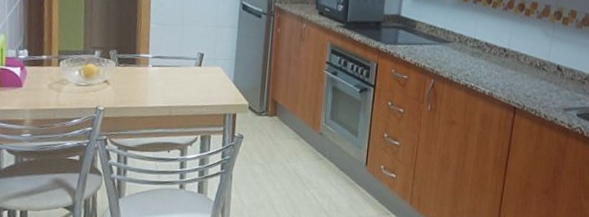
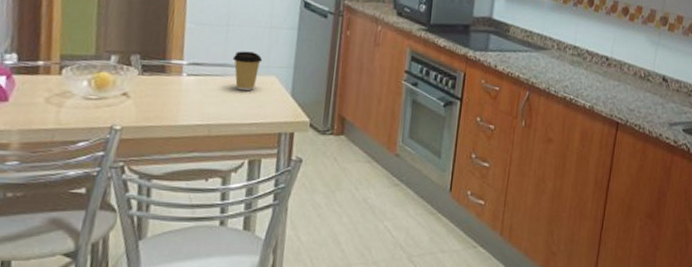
coffee cup: none [187,46,211,79] -> present [232,51,263,91]

